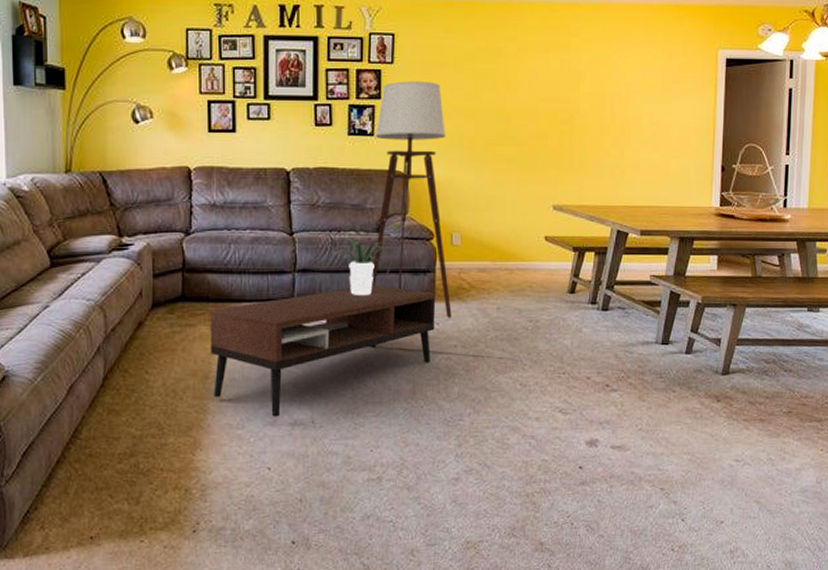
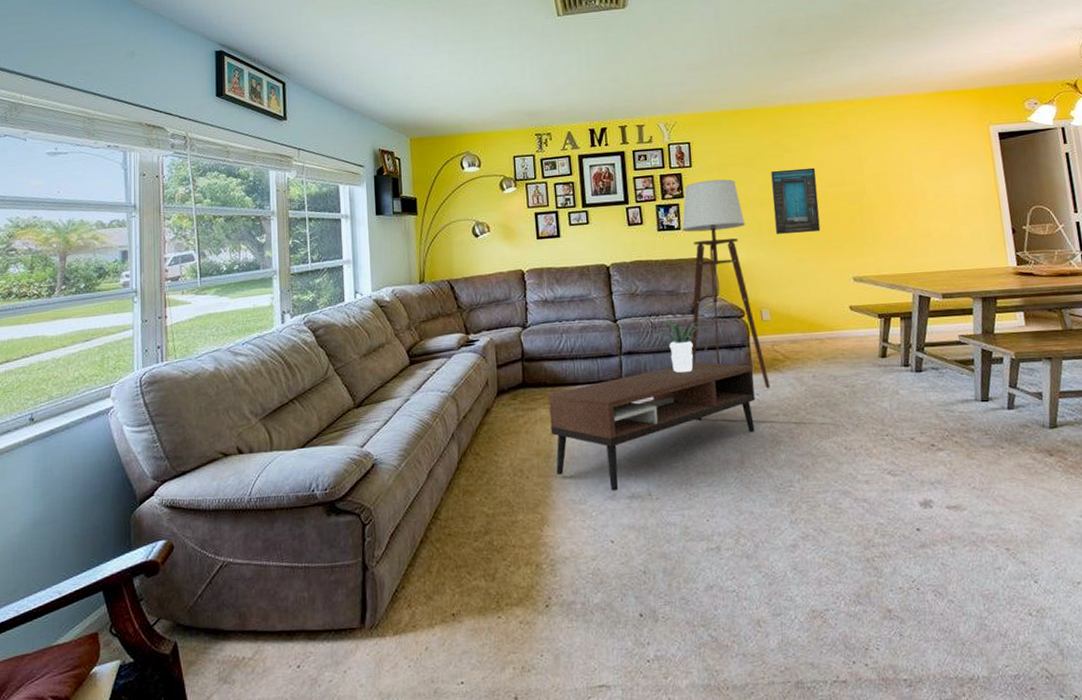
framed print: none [477,77,529,152] -> present [771,167,821,235]

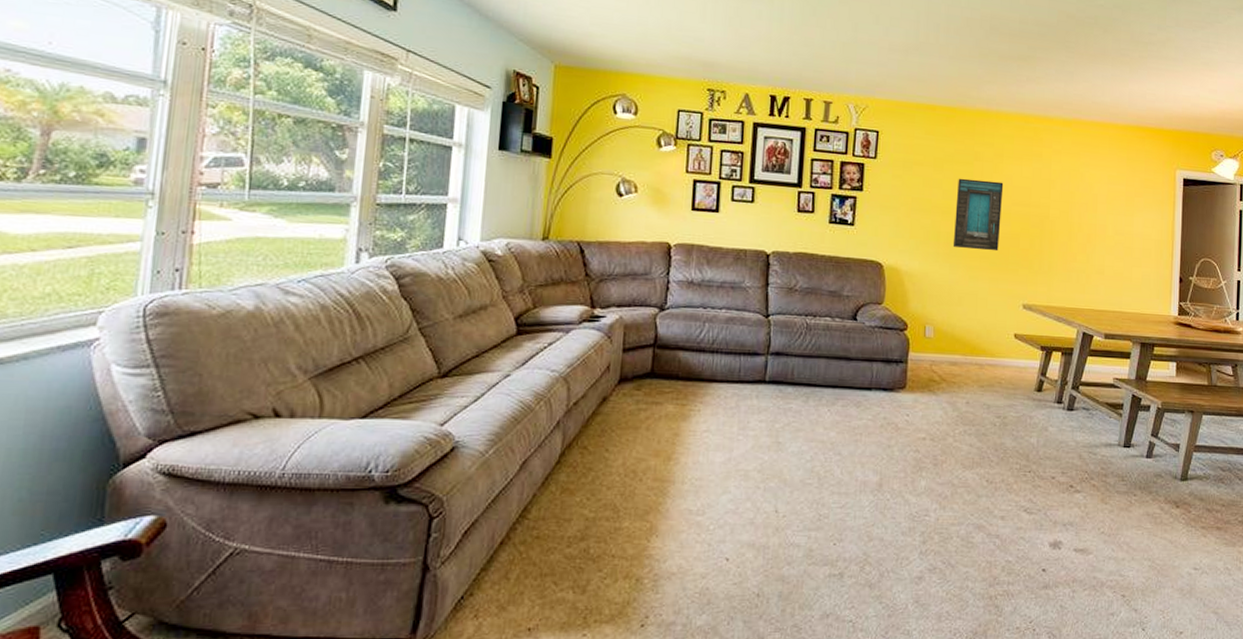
coffee table: present [548,362,755,491] -> none [675,372,907,504]
potted plant: present [654,321,701,373] -> none [806,324,860,382]
floor lamp: present [681,179,770,389] -> none [844,176,924,410]

